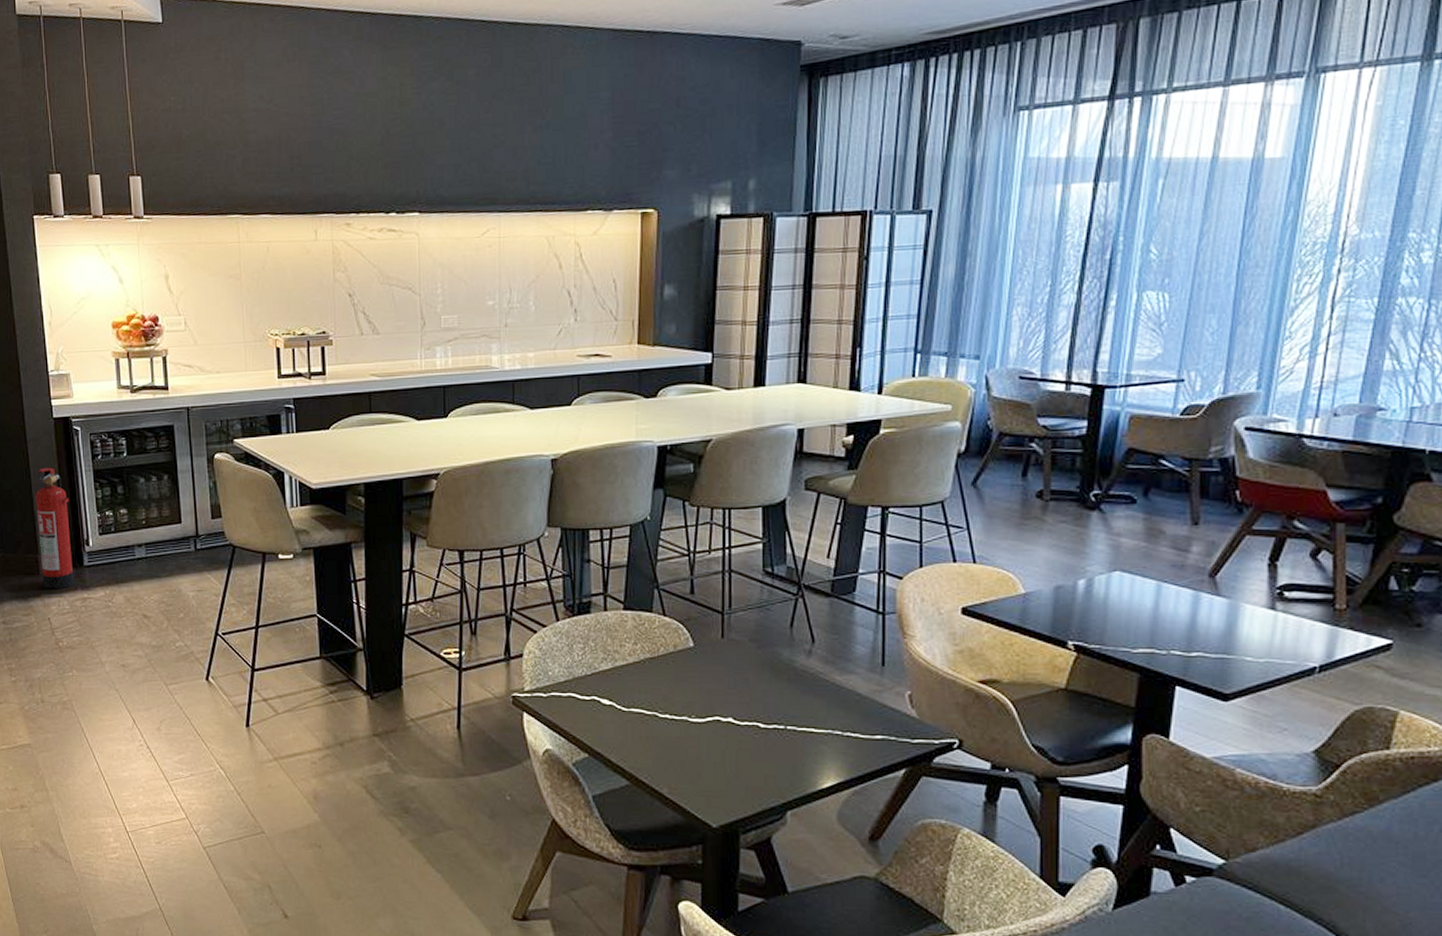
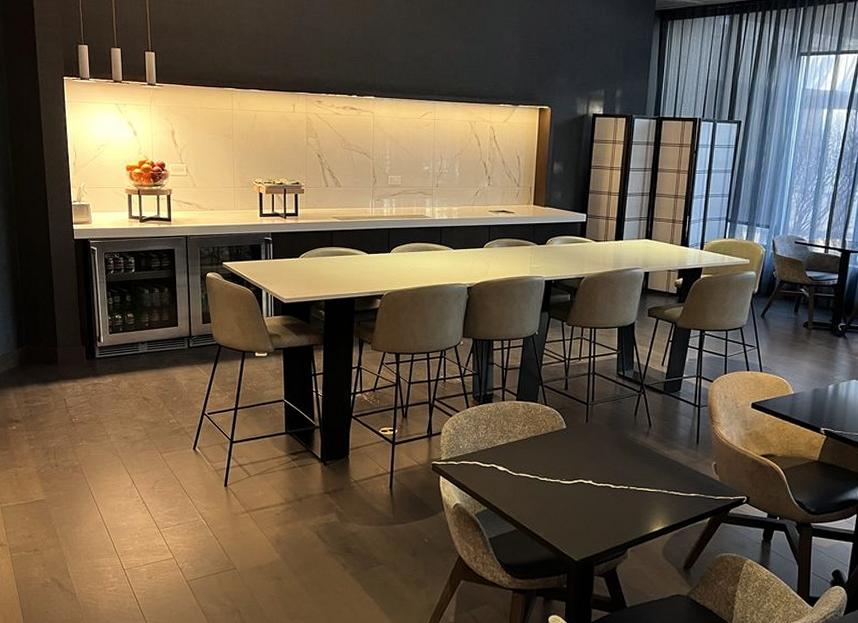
fire extinguisher: present [36,467,75,589] -> none [57,278,87,376]

